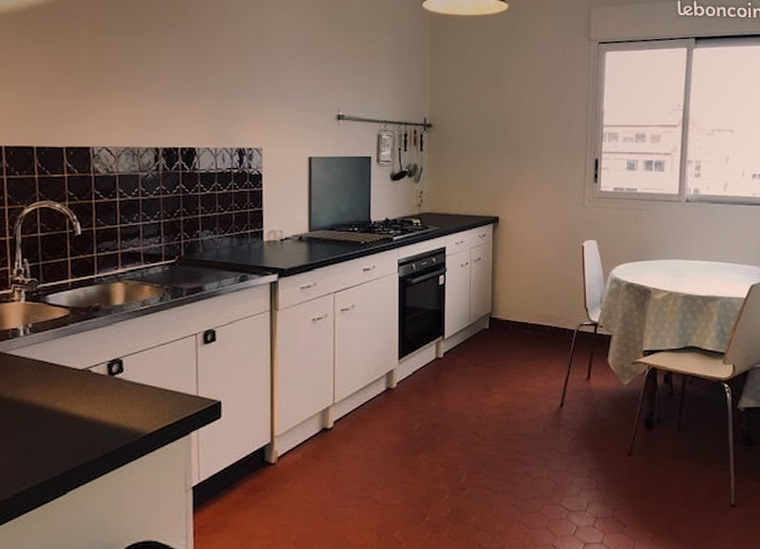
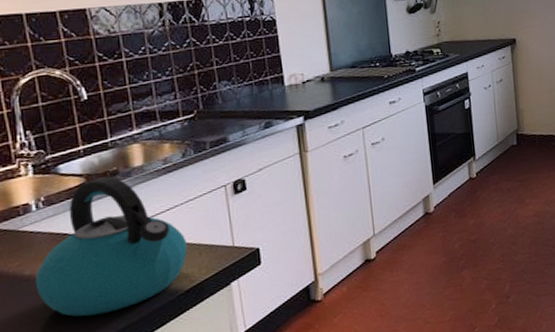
kettle: none [14,311,154,446] -> present [34,176,188,317]

